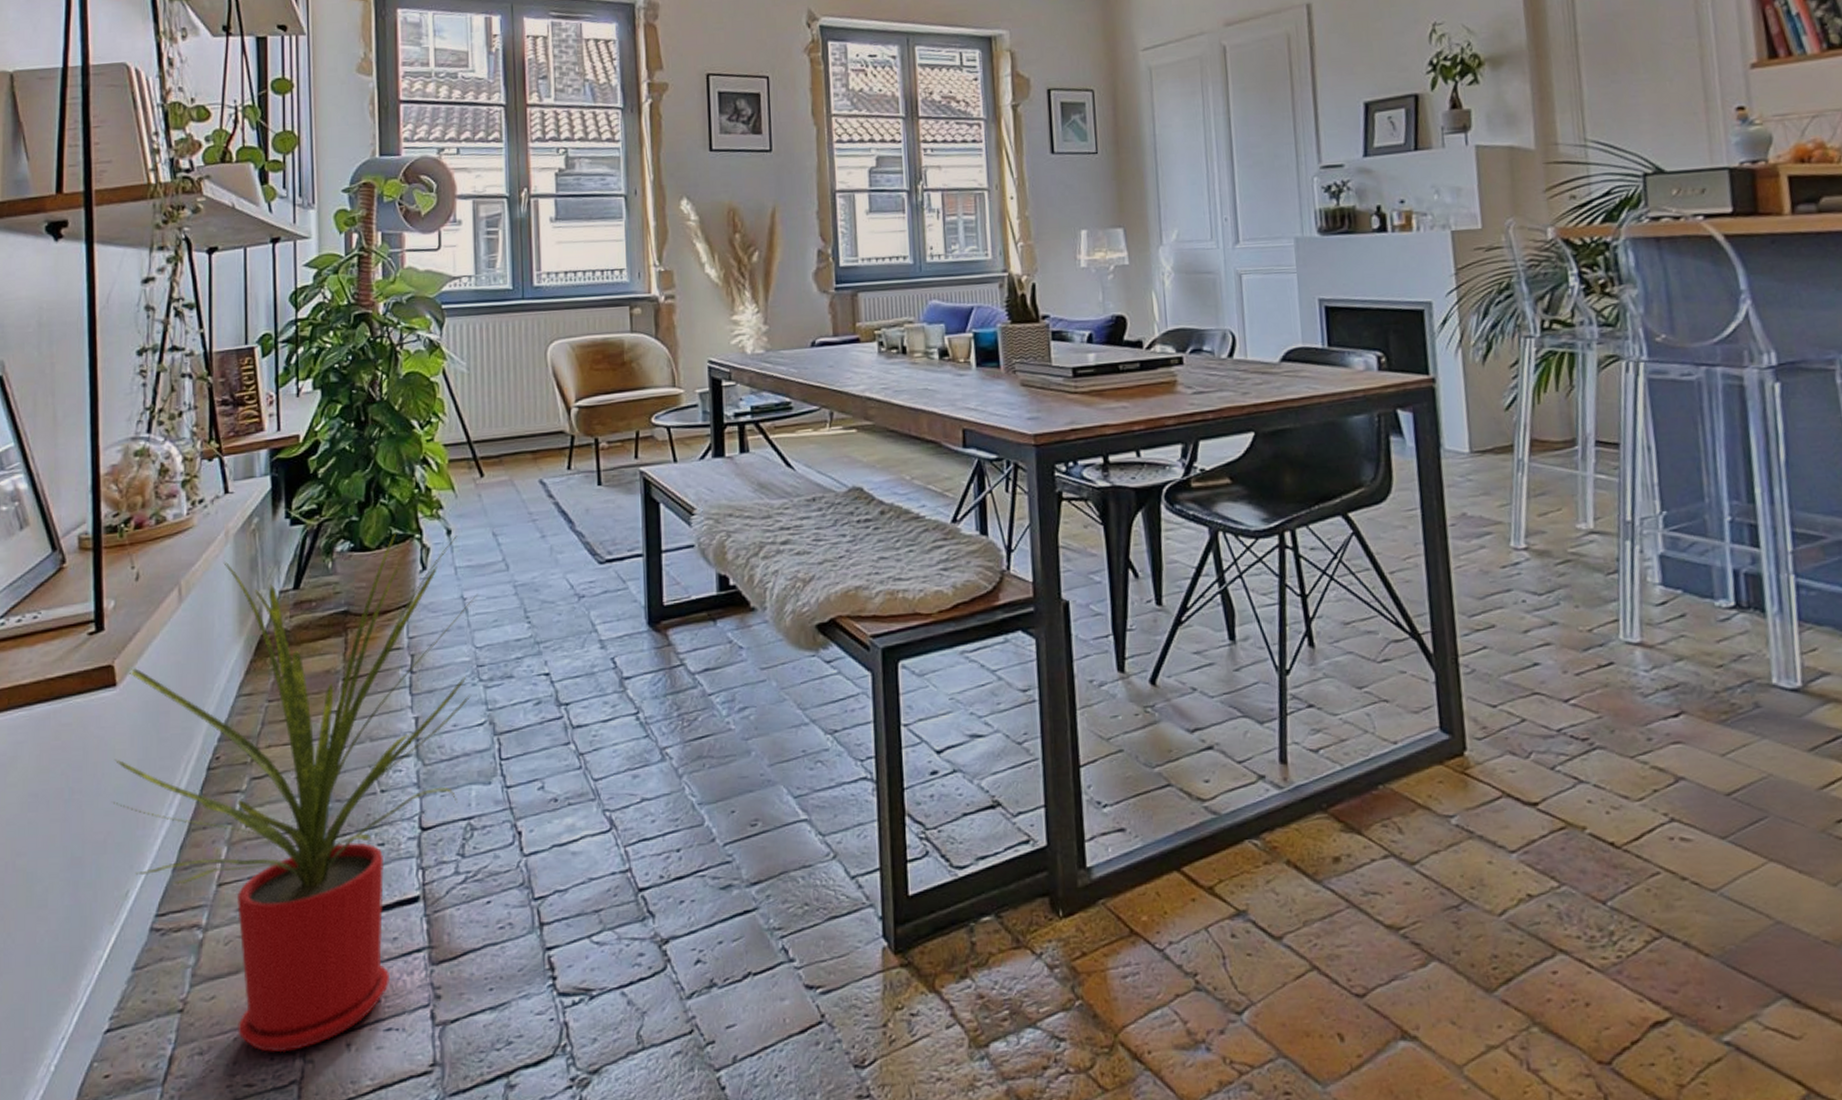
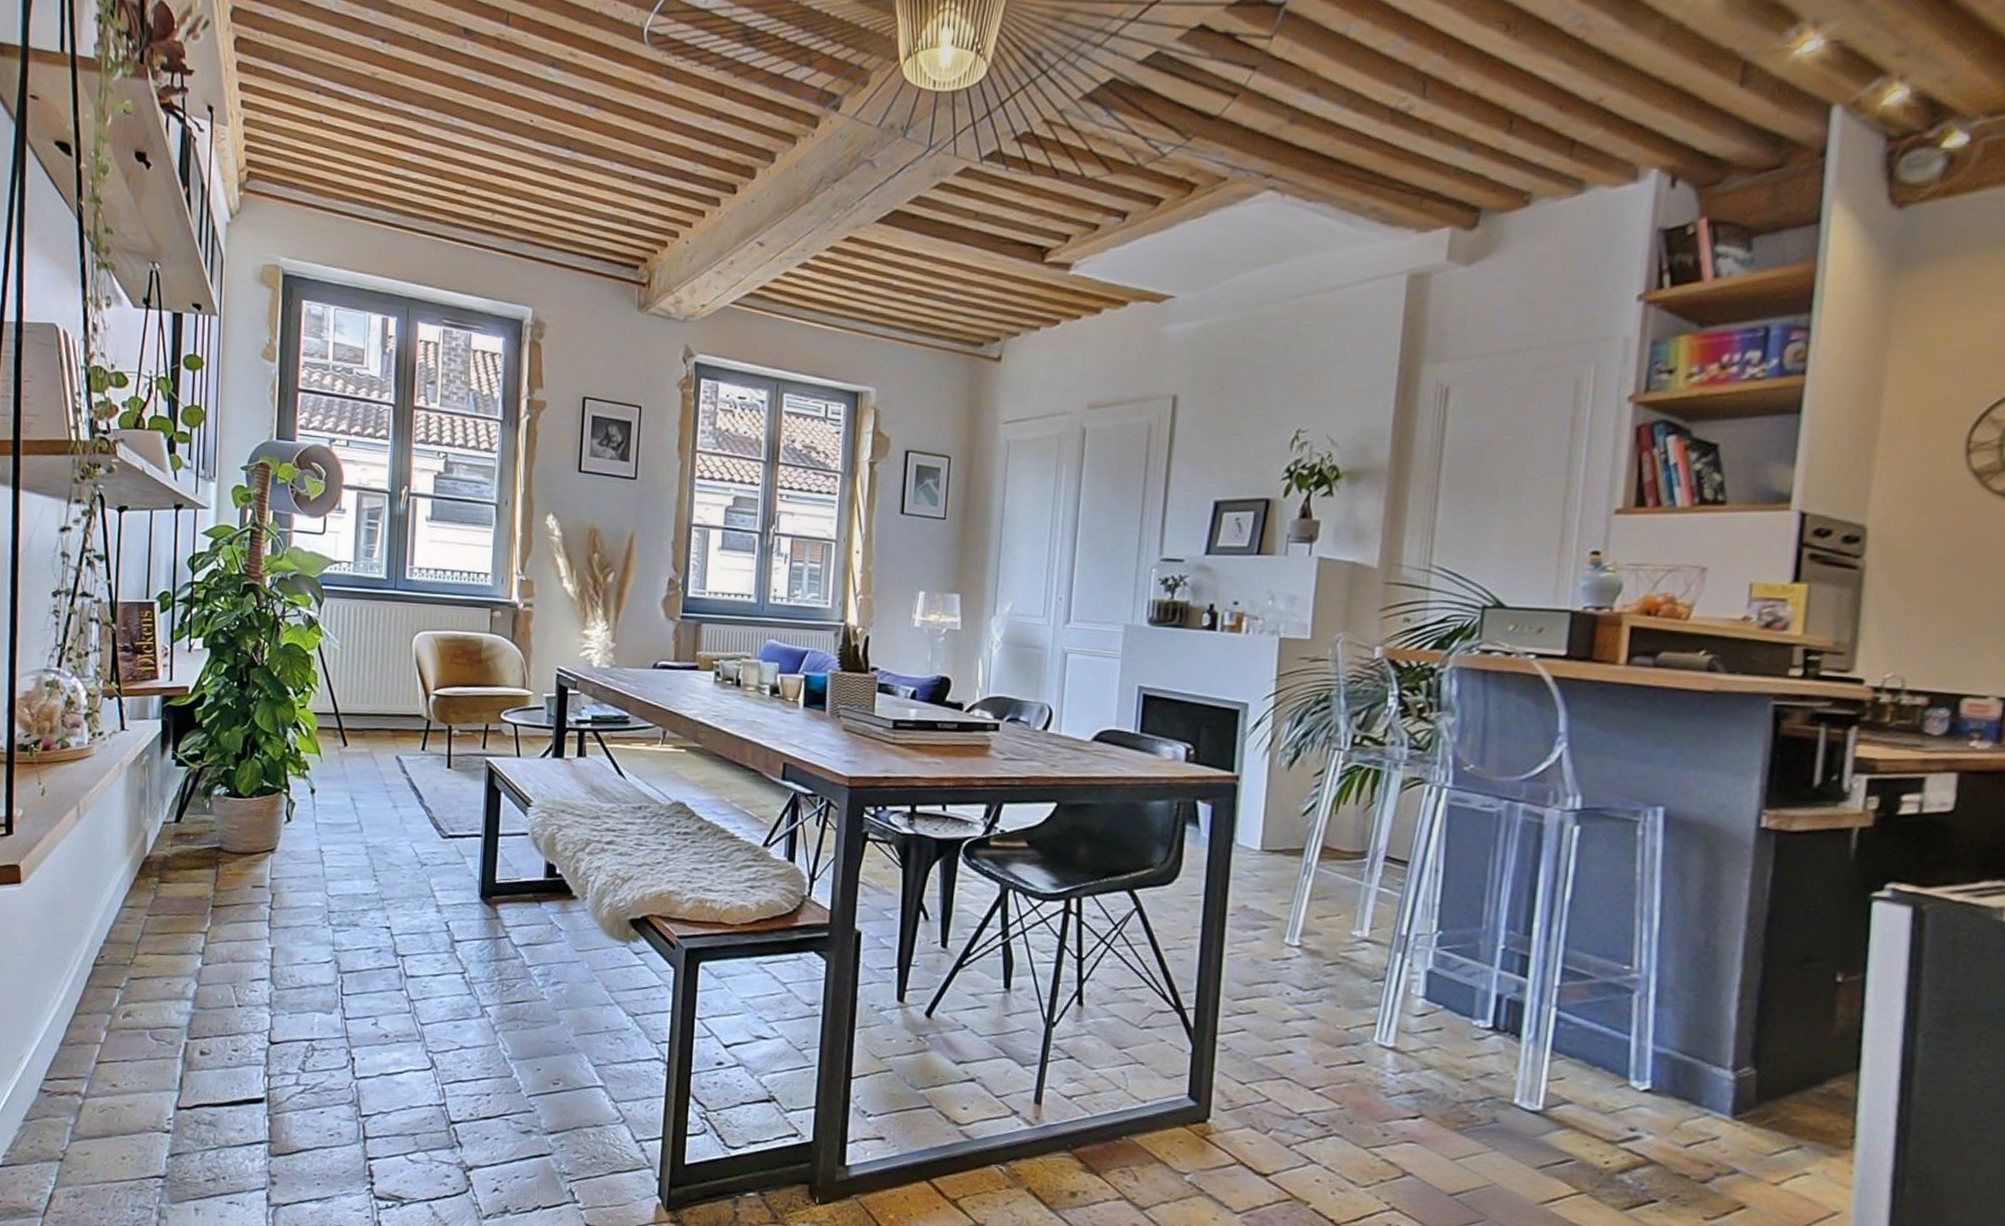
house plant: present [112,532,478,1053] -> none [13,784,334,1207]

